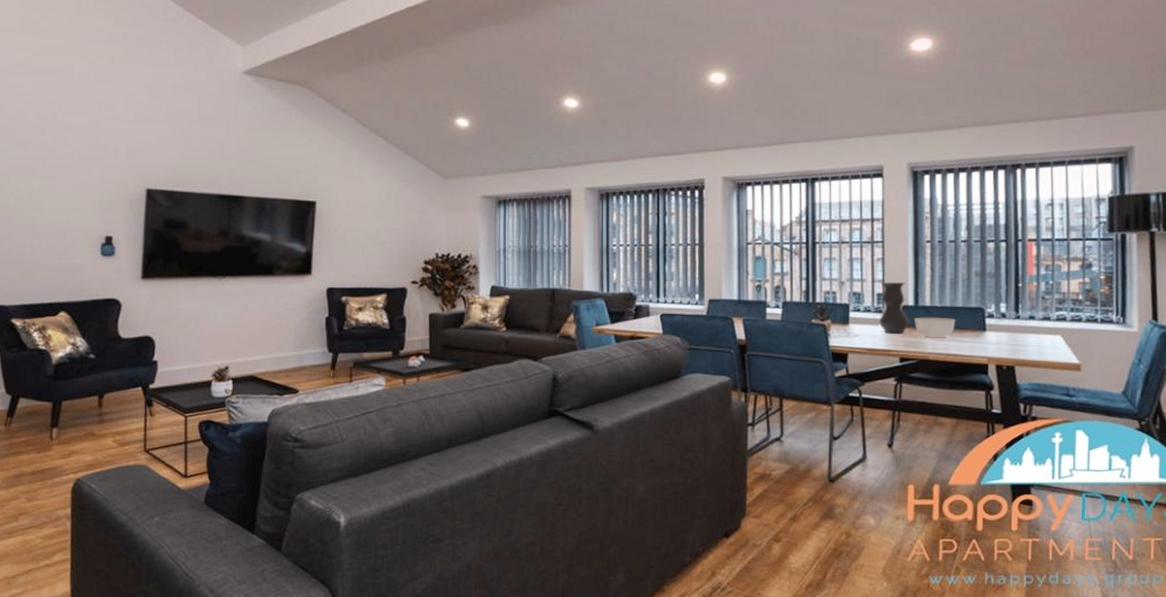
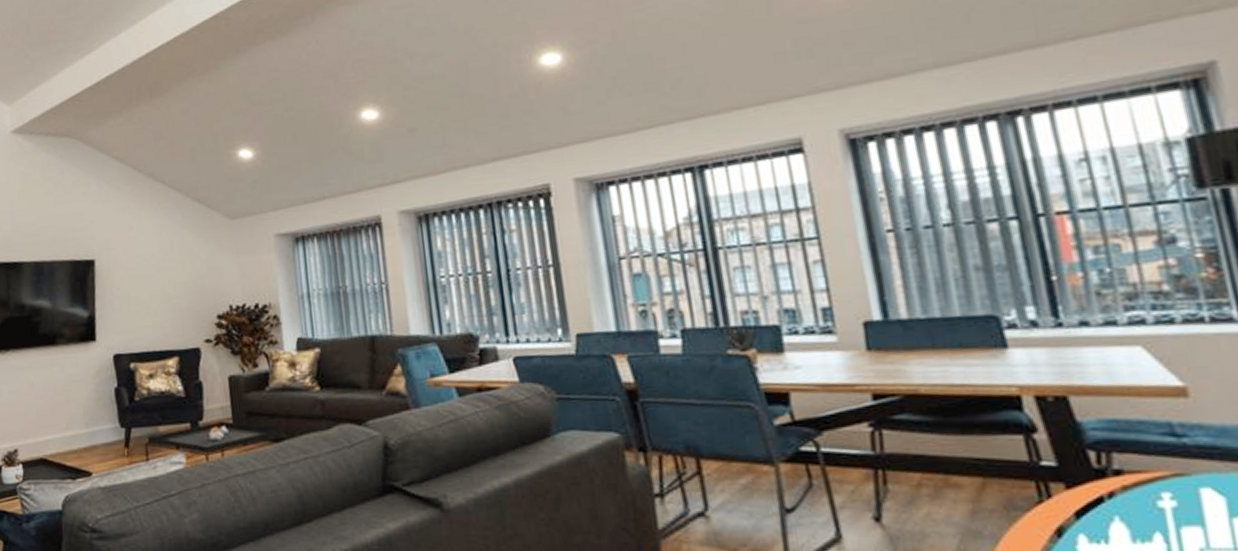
vase: present [879,281,909,335] -> none [824,289,879,363]
bowl: present [913,317,955,338] -> none [884,333,955,364]

